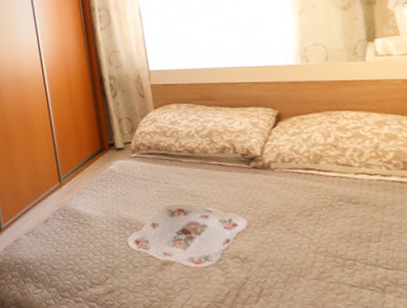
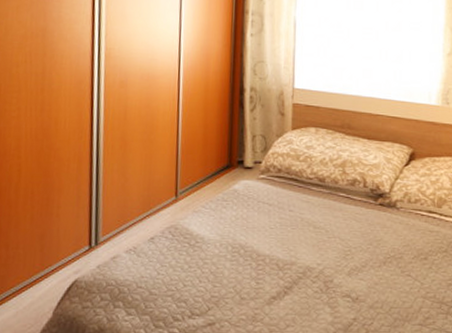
serving tray: present [127,204,248,269] -> none [239,234,365,305]

